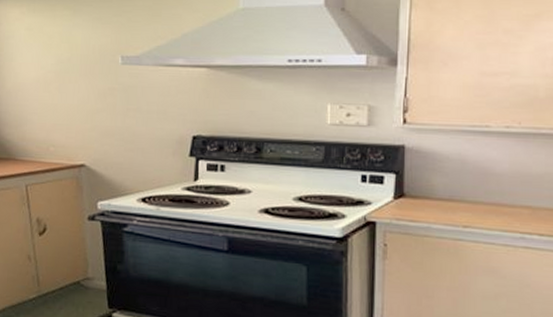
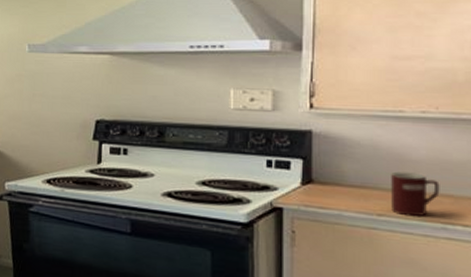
mug: none [476,184,520,228] -> present [391,171,440,217]

